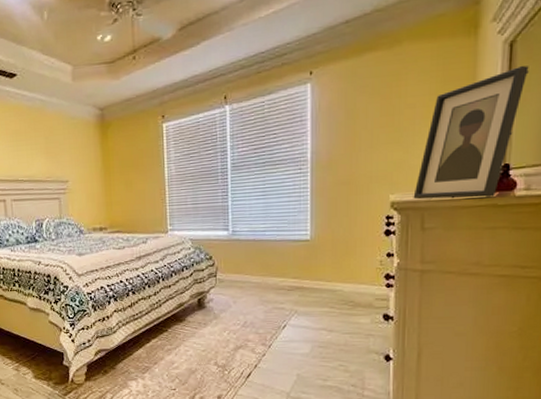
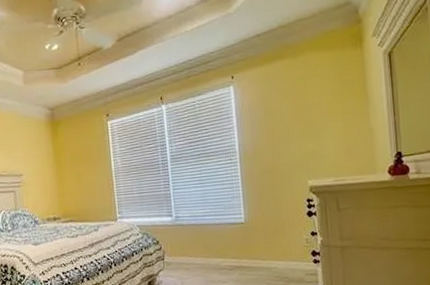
picture frame: present [413,65,529,200] -> none [327,71,406,184]

